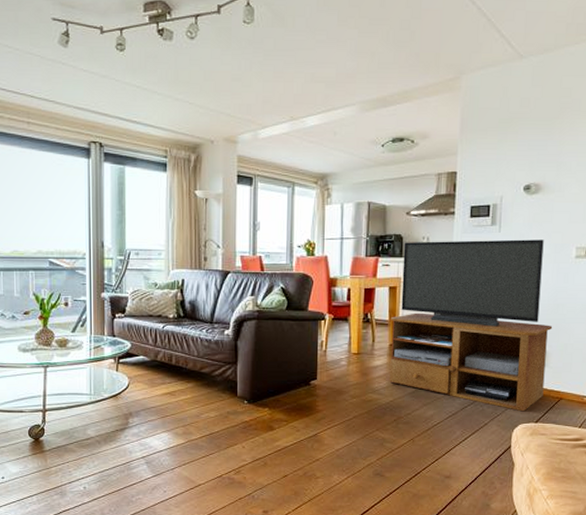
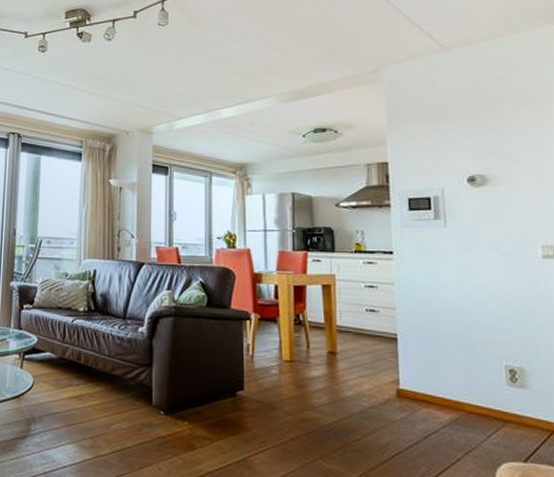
tv stand: present [389,239,553,412] -> none [327,235,529,446]

